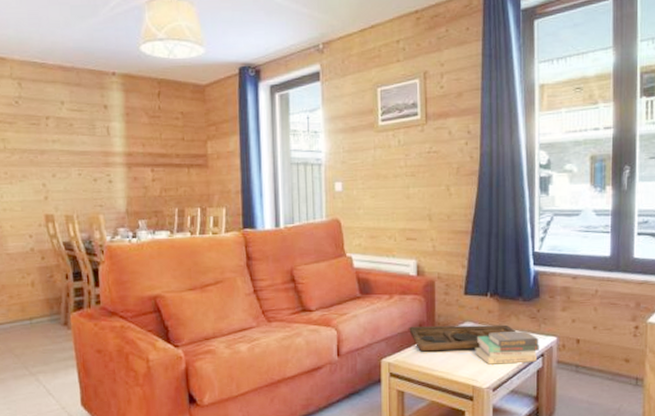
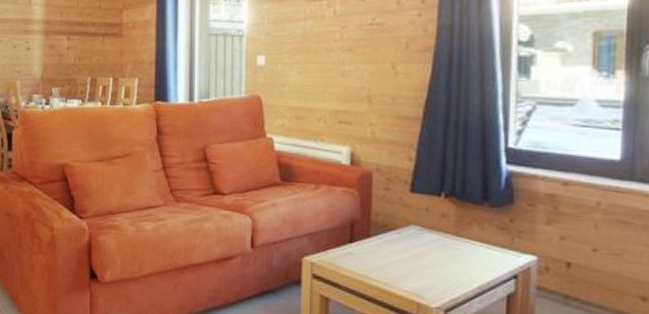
decorative tray: present [409,324,517,352] -> none [338,223,480,259]
books: present [475,331,539,365] -> none [422,241,511,284]

